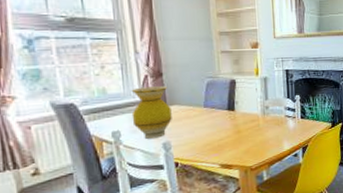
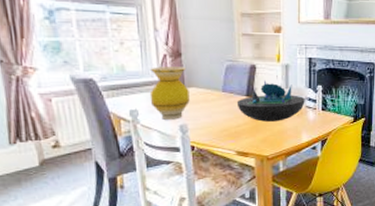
decorative bowl: none [218,94,285,134] -> present [236,81,305,122]

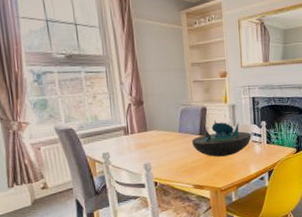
vase: present [149,67,190,120] -> none [117,113,152,160]

